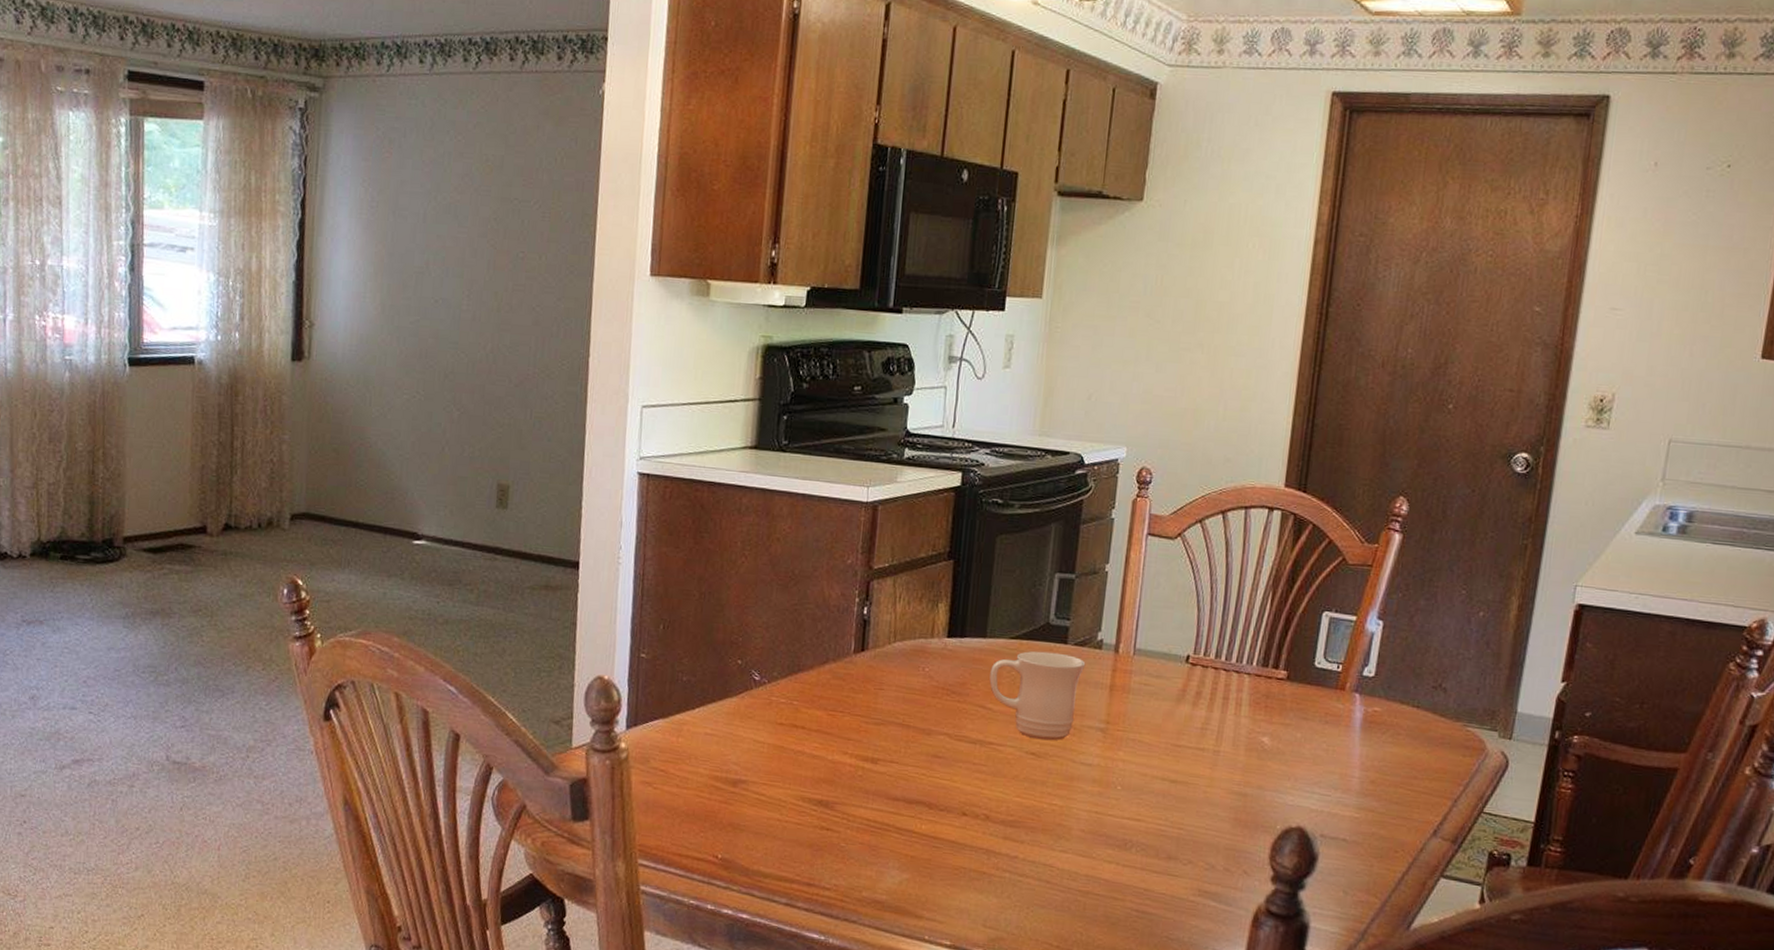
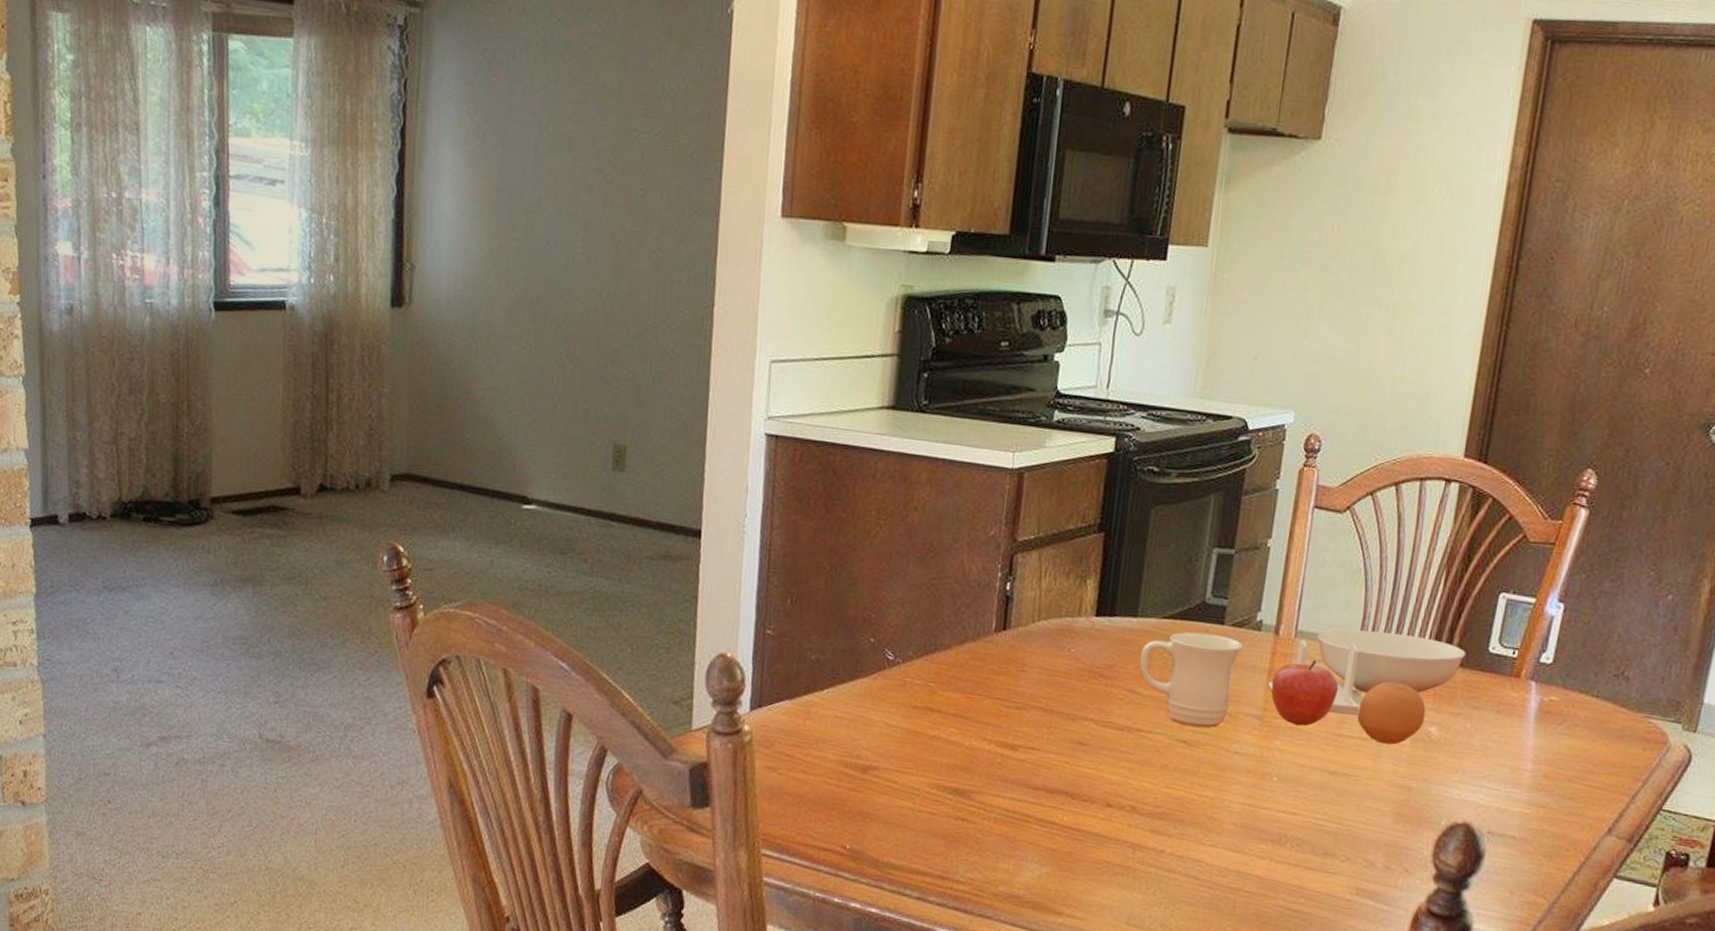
napkin holder: none [1109,657,1200,727] -> present [1267,640,1364,715]
fruit: none [1113,675,1176,738] -> present [1271,659,1339,727]
bowl: none [1154,647,1294,706] -> present [1317,629,1466,693]
fruit: none [1194,695,1259,755] -> present [1357,681,1426,745]

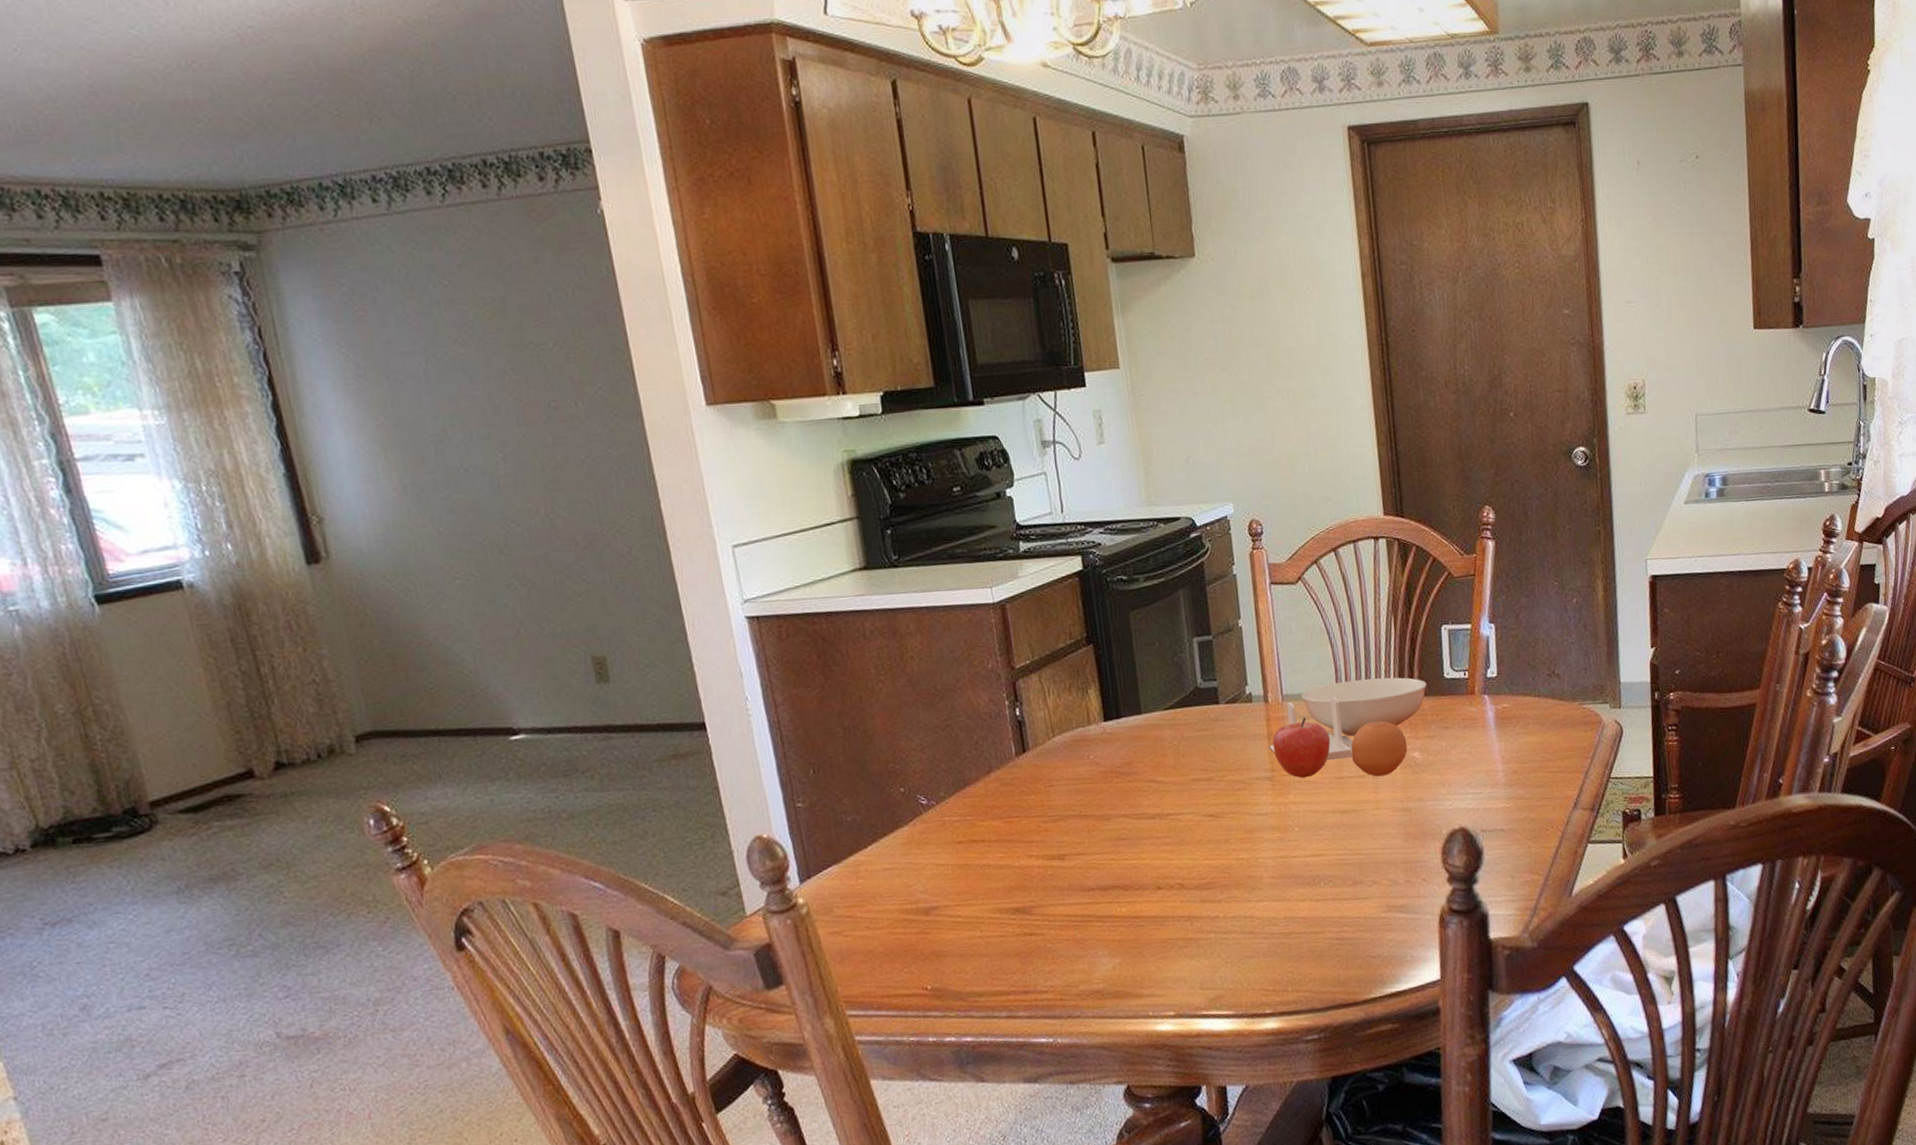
mug: present [1139,632,1244,729] -> none [1152,714,1242,801]

